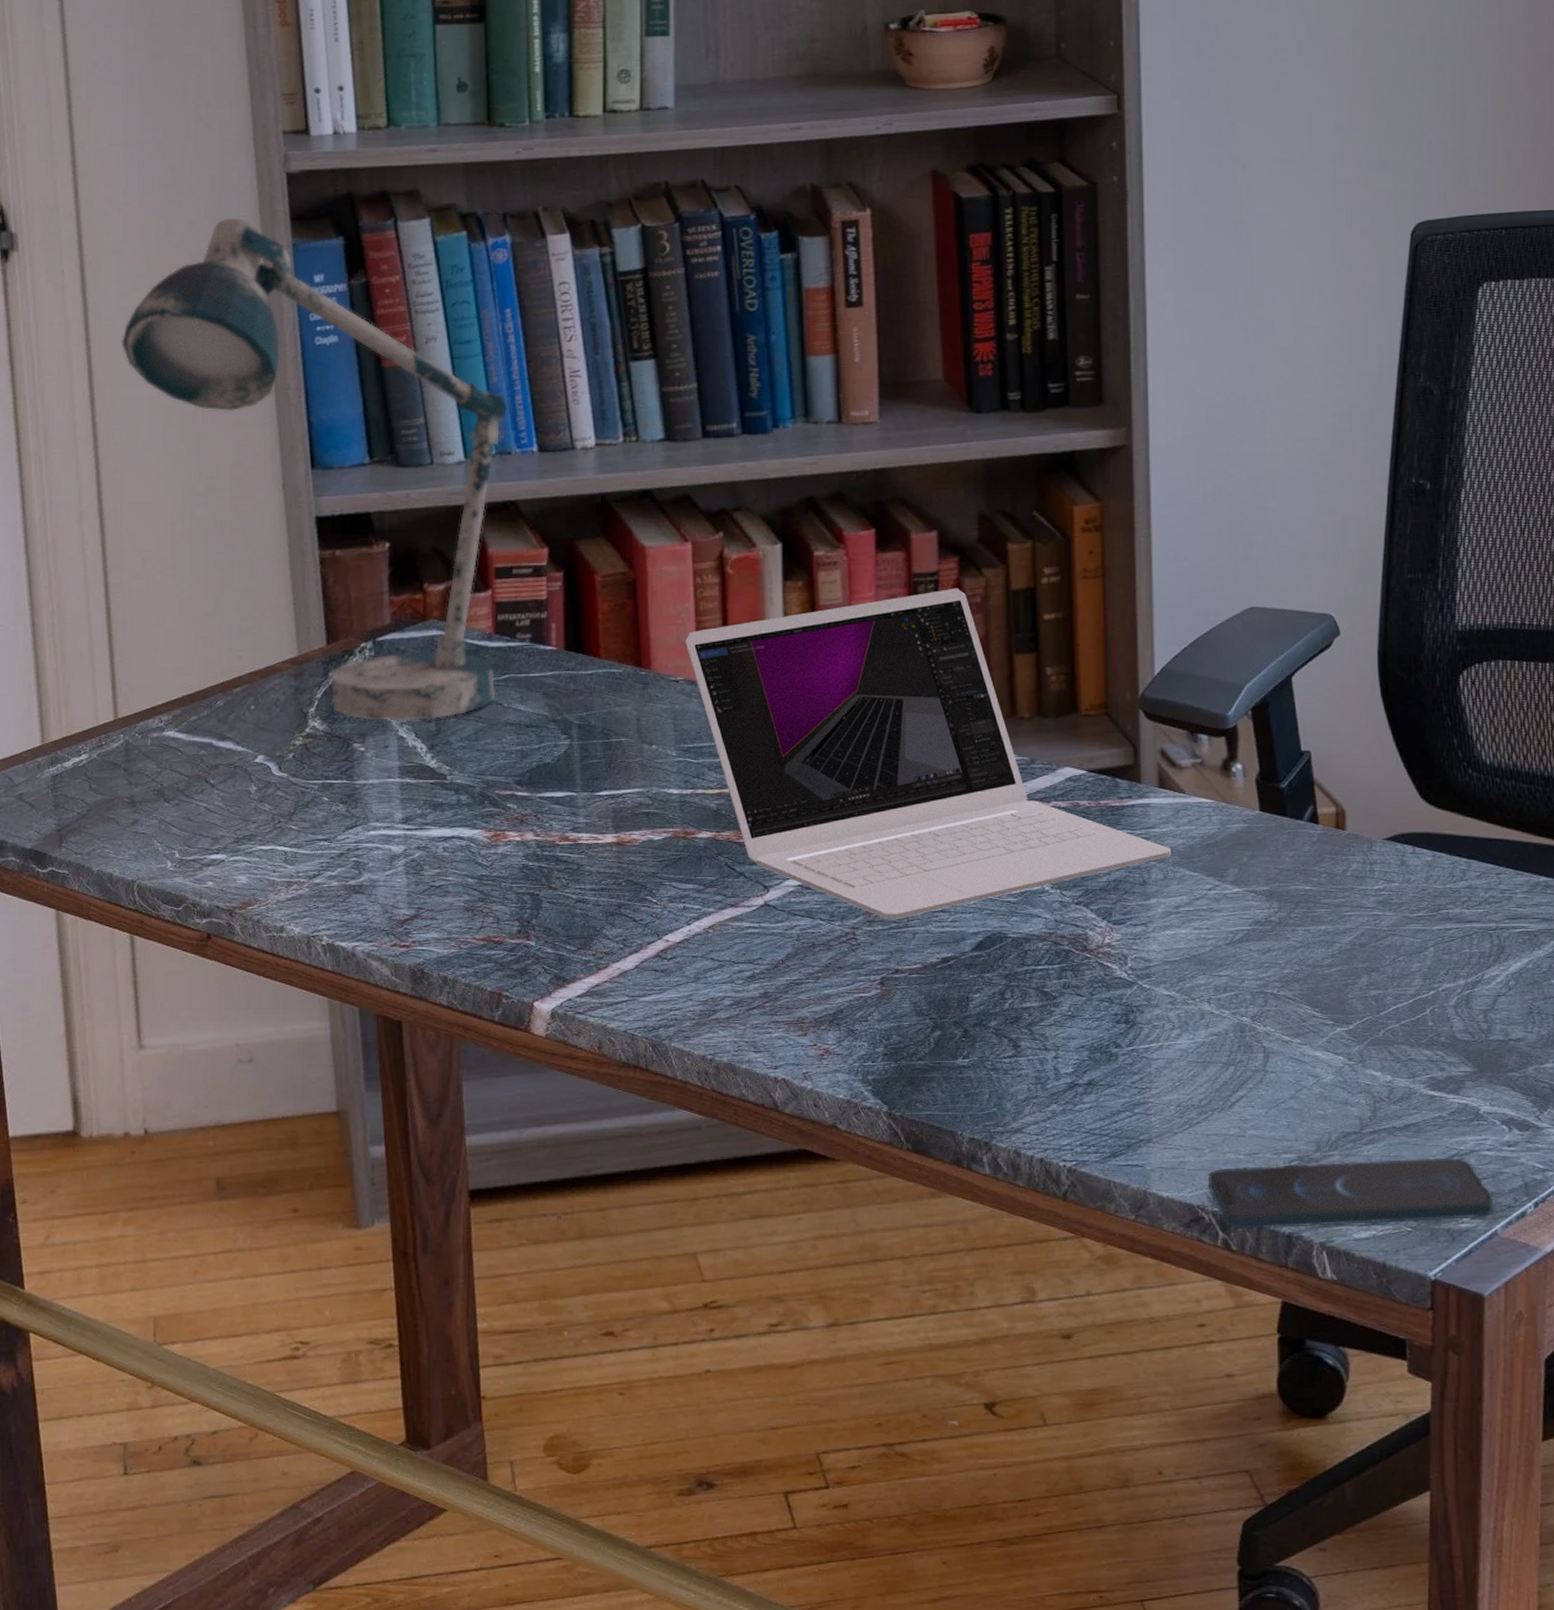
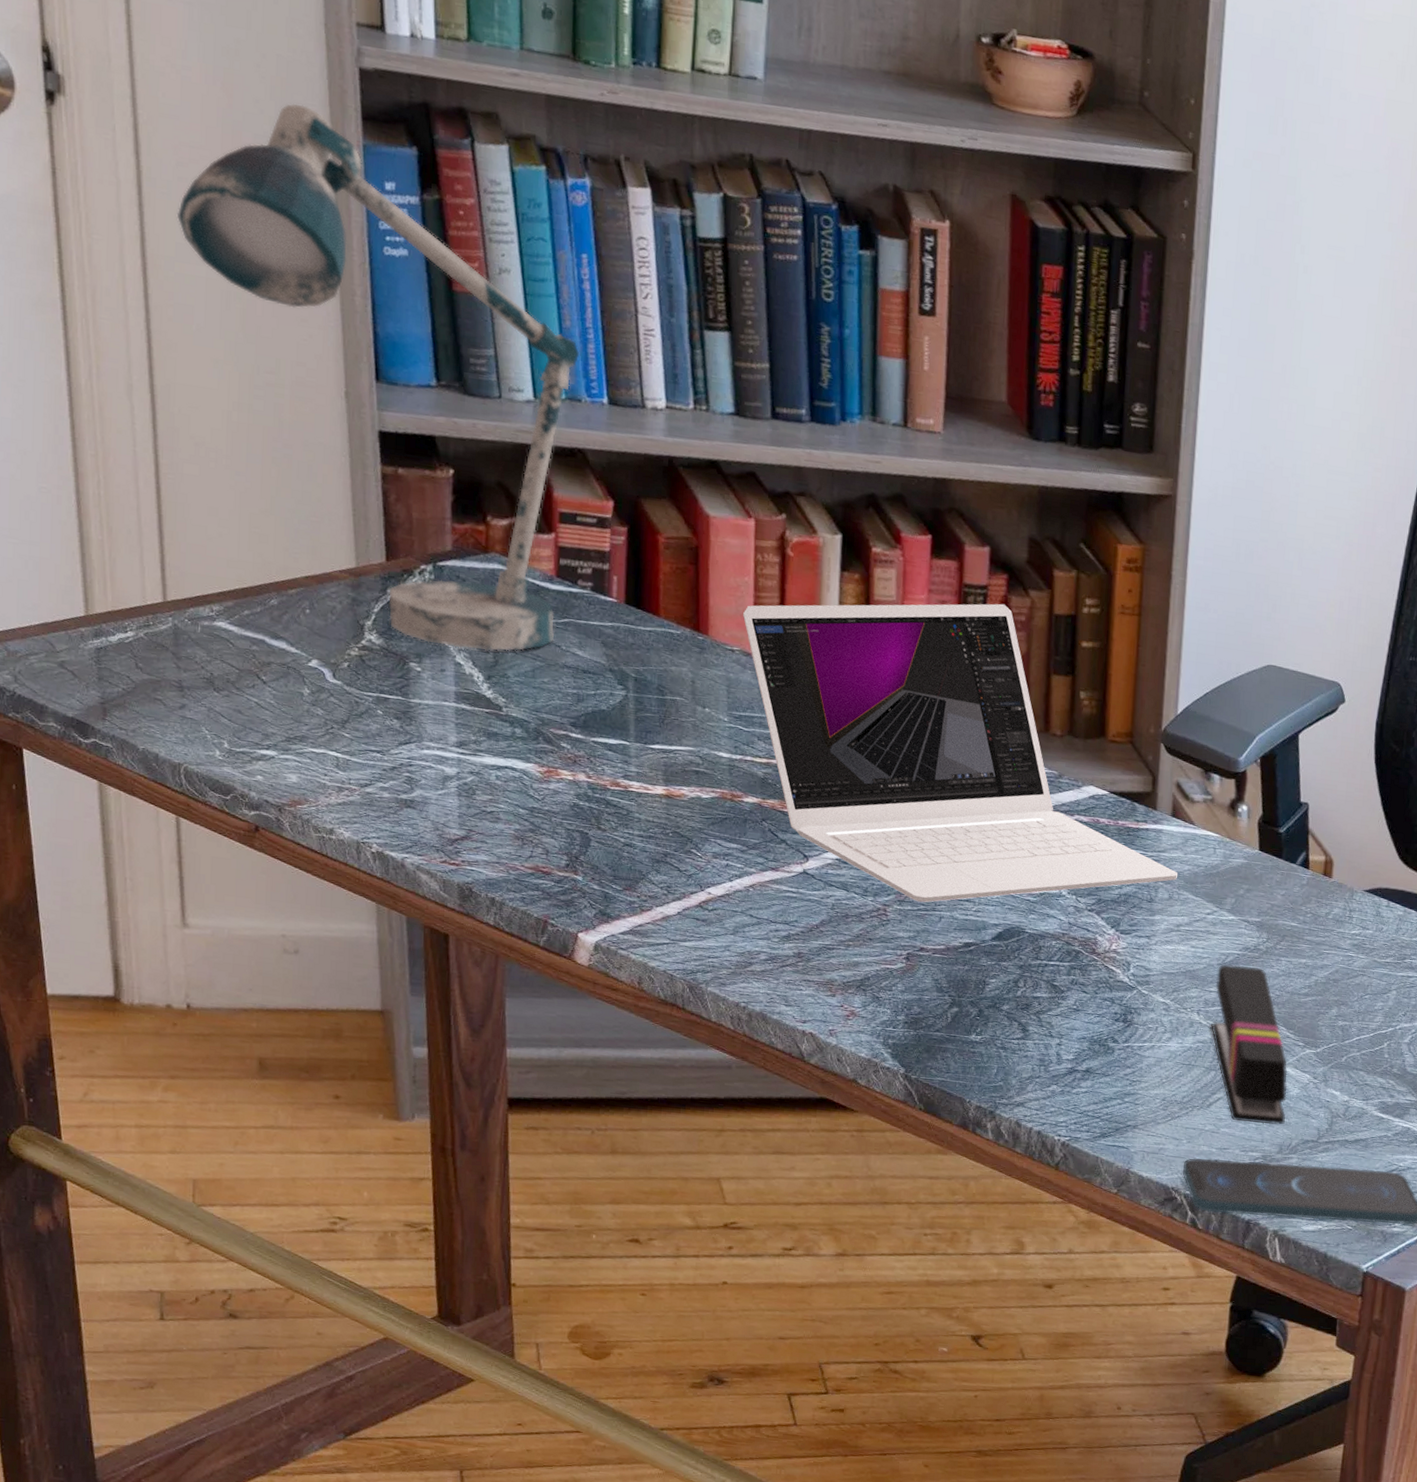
stapler: none [1224,942,1320,1120] -> present [1210,964,1288,1125]

